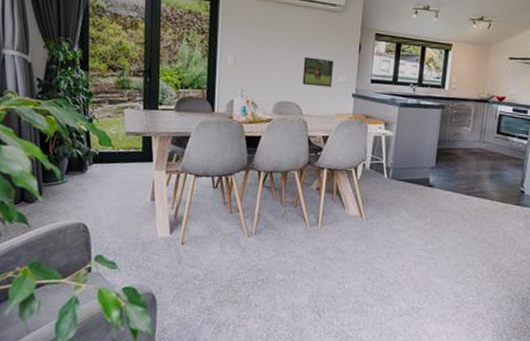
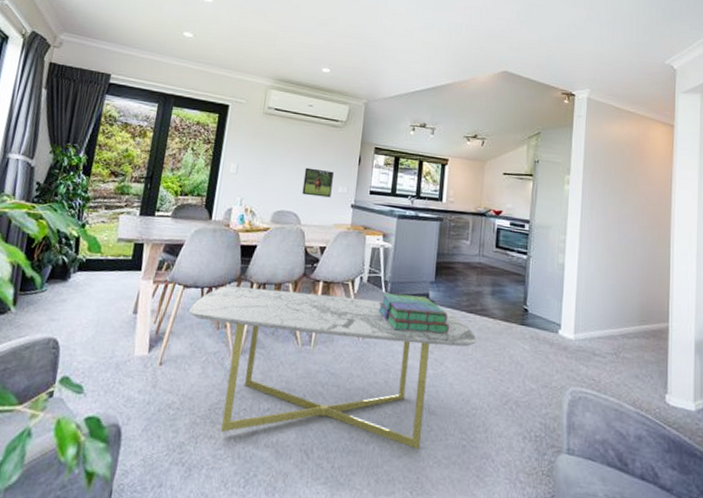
coffee table: none [203,174,474,310] -> present [189,286,477,450]
stack of books: none [381,178,449,214] -> present [378,292,450,334]

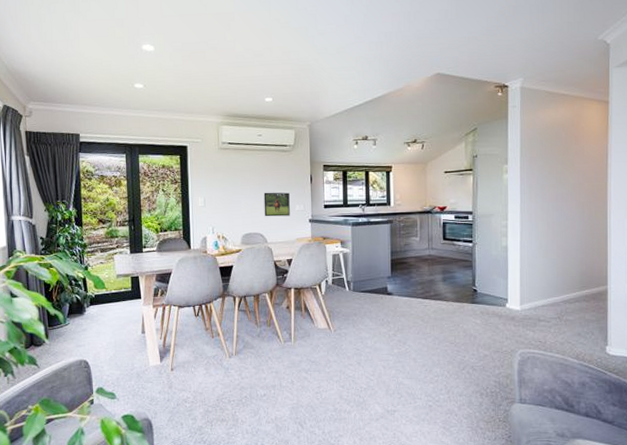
coffee table: present [189,286,477,450] -> none [187,298,433,416]
stack of books: present [378,292,450,334] -> none [345,290,409,321]

